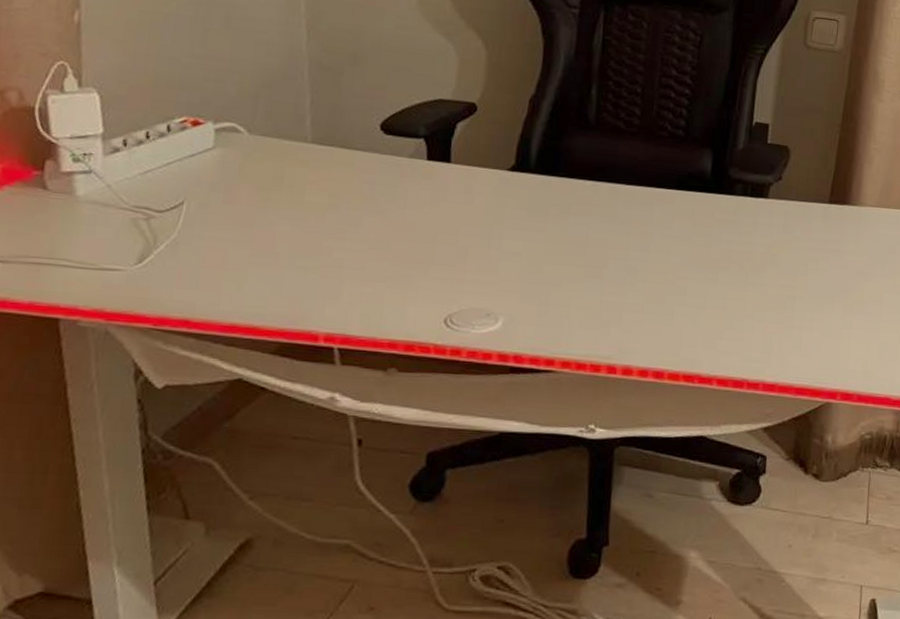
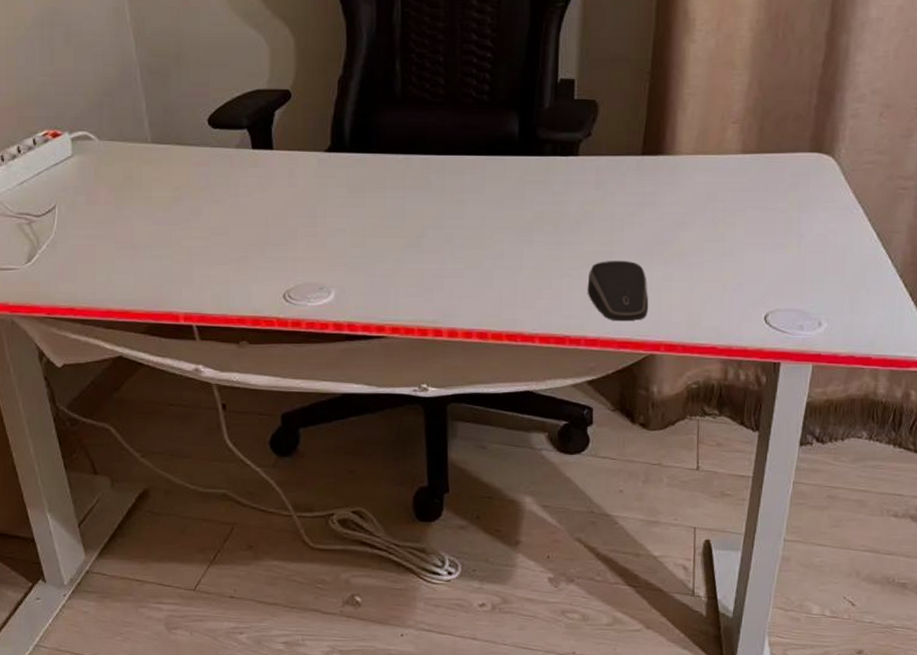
computer mouse: none [768,304,828,367] -> present [587,260,649,321]

